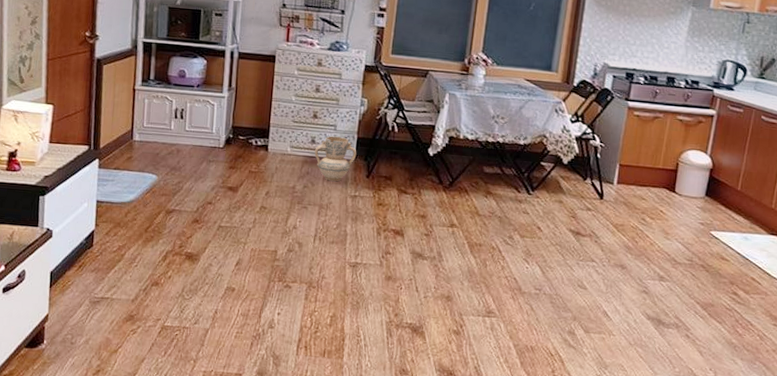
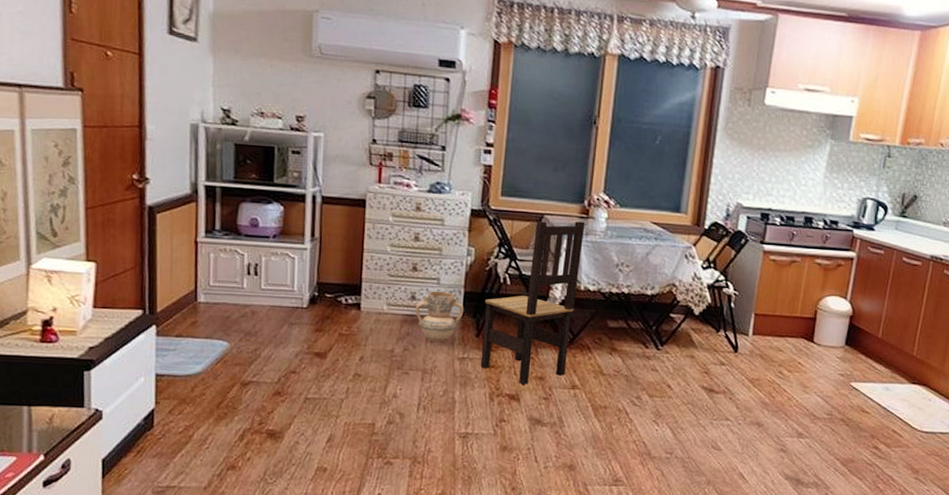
dining chair: none [370,77,465,222] -> present [480,221,585,385]

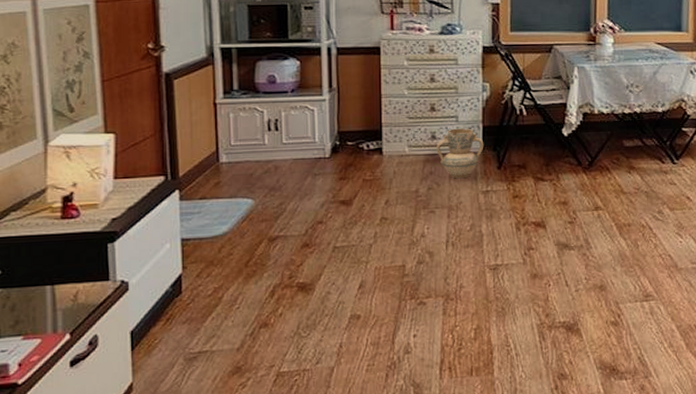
dining chair: present [480,221,585,385] -> none [504,48,593,211]

